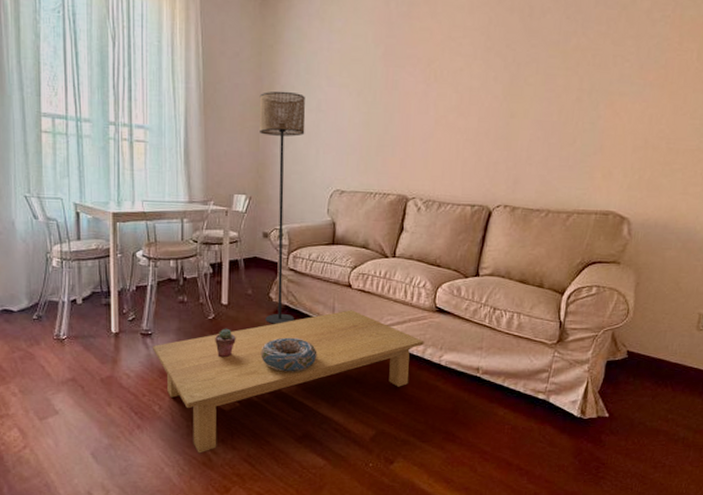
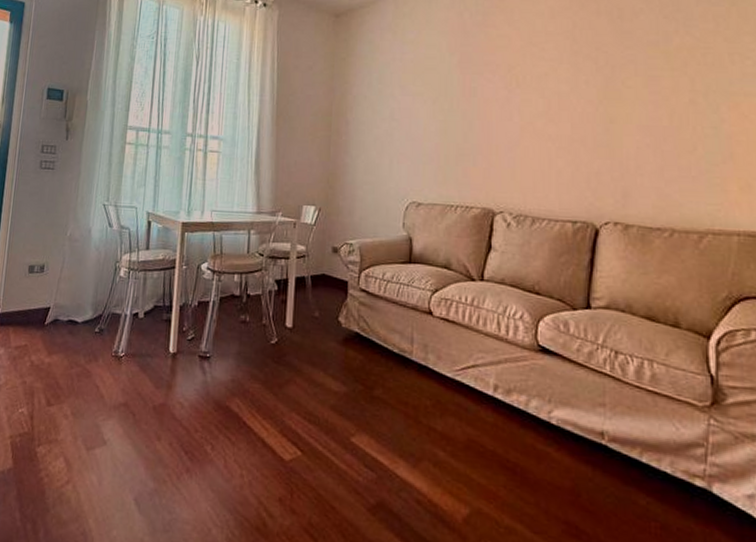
coffee table: present [153,310,424,454] -> none [210,342,527,514]
potted succulent: present [215,328,236,358] -> none [277,355,300,393]
floor lamp: present [259,91,306,324] -> none [330,101,378,355]
decorative bowl: present [260,337,317,372] -> none [327,372,394,417]

